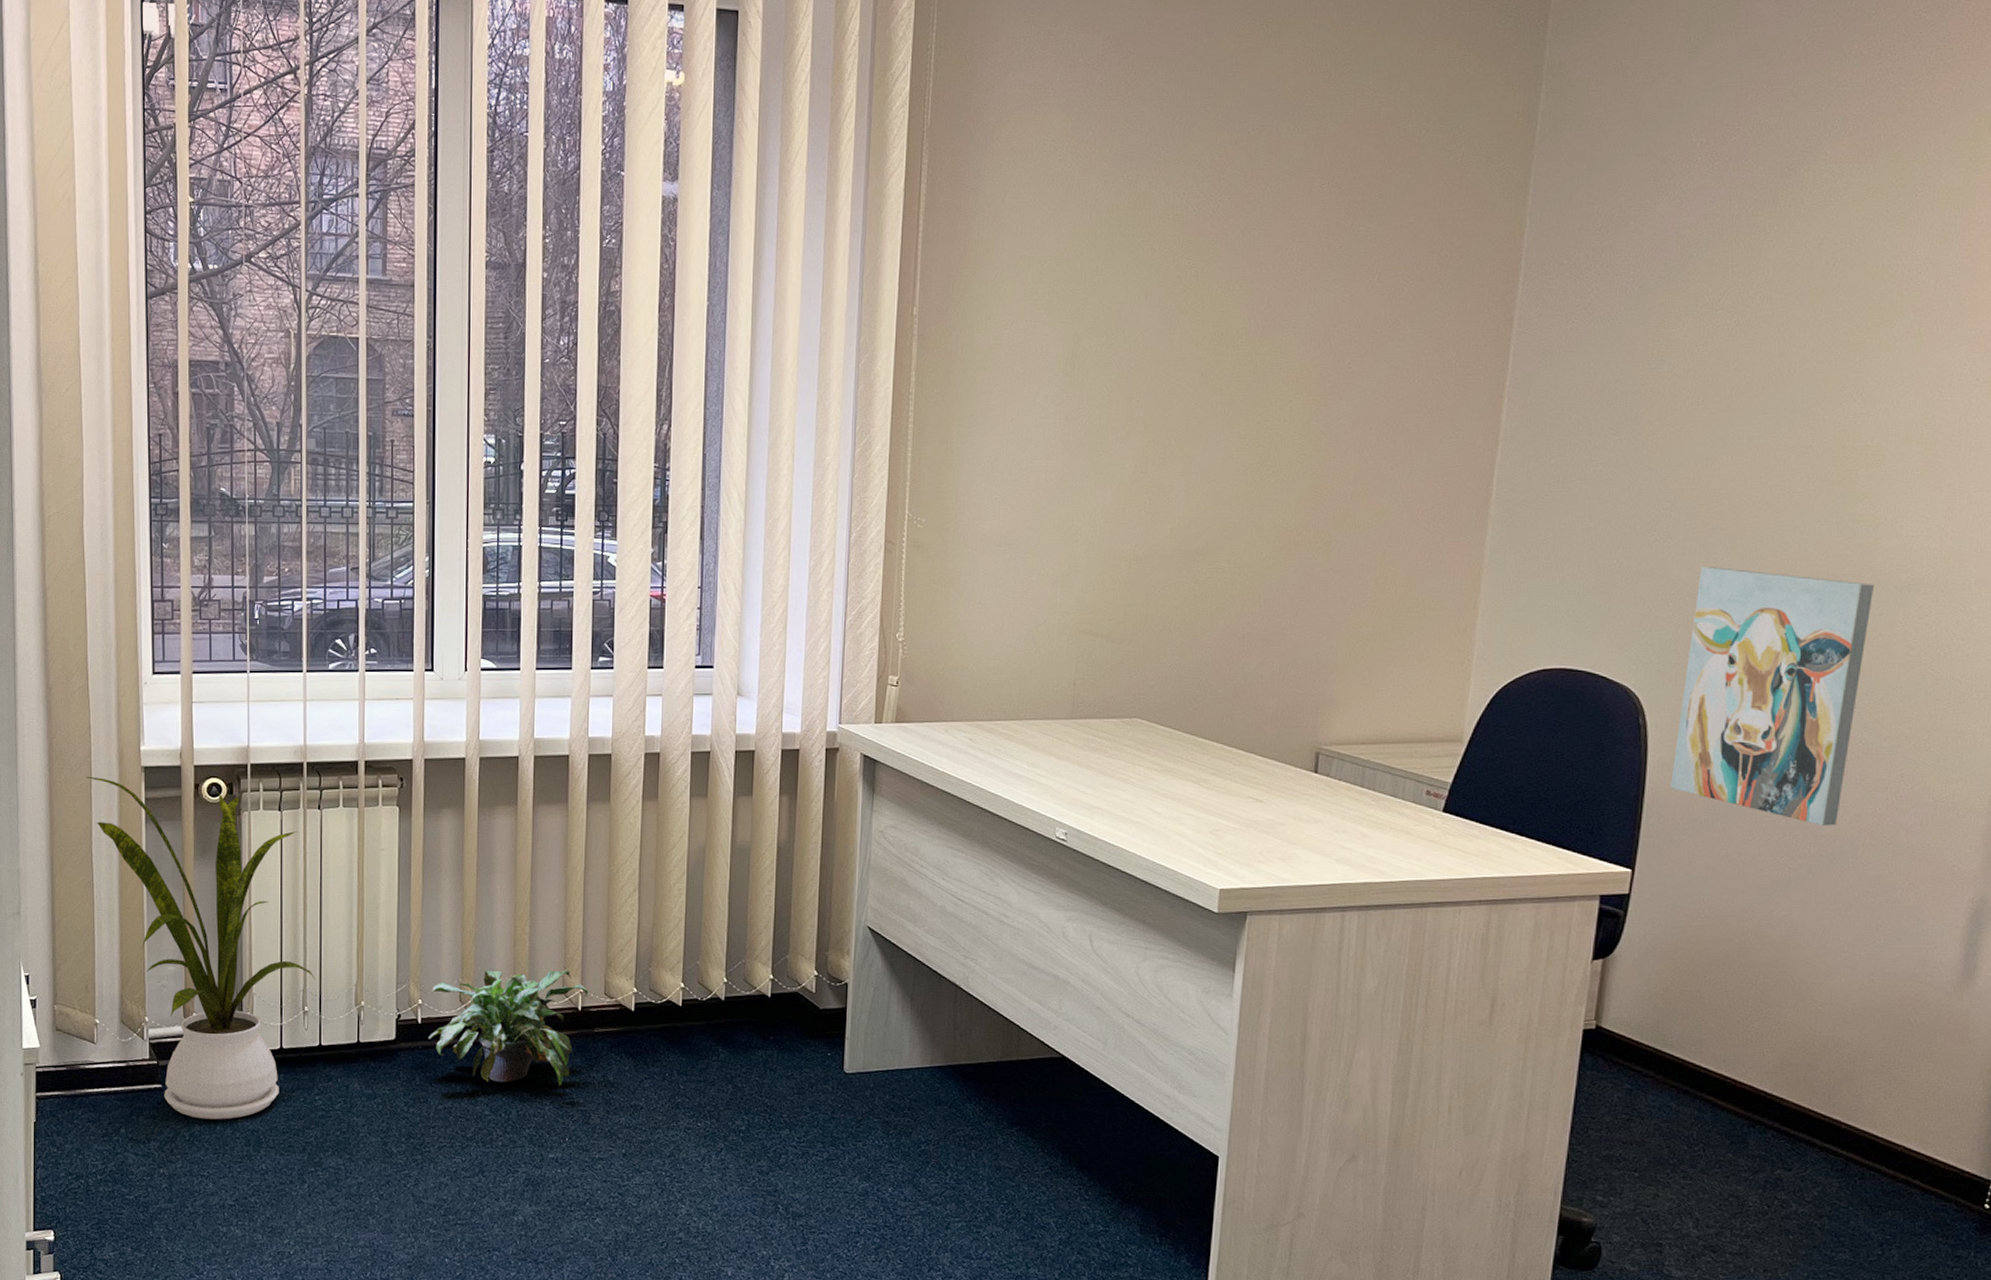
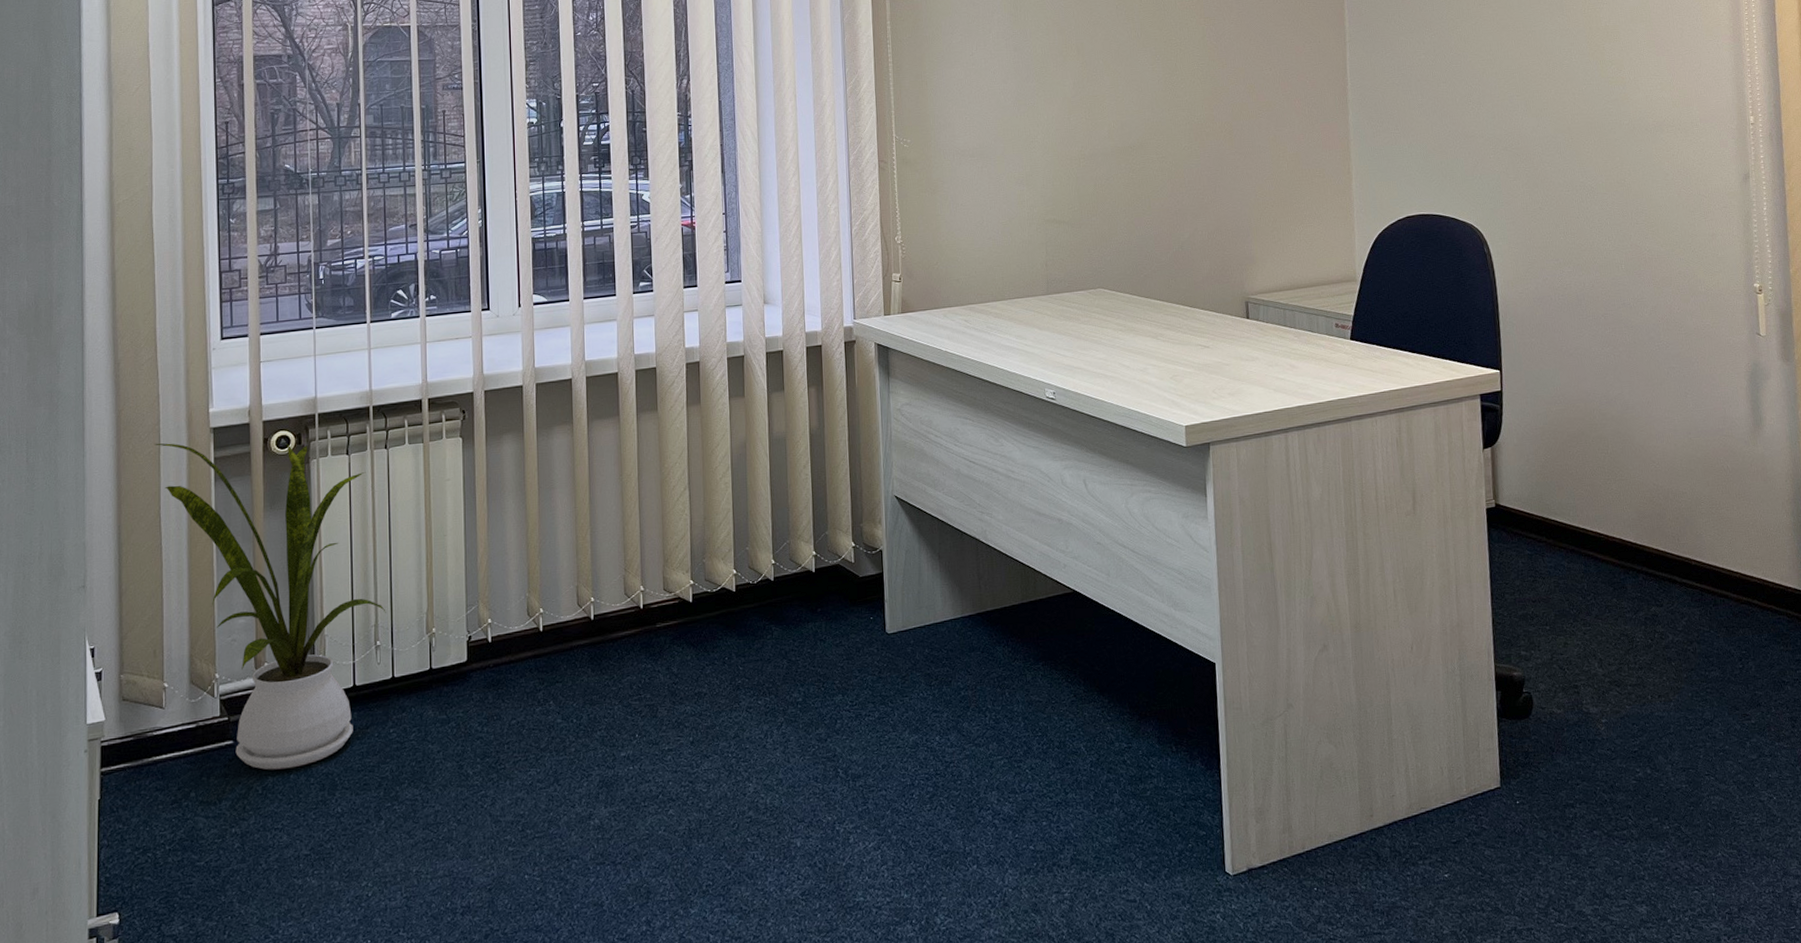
potted plant: present [428,969,589,1086] -> none [499,571,649,690]
wall art: present [1670,567,1874,826] -> none [1508,125,1641,319]

